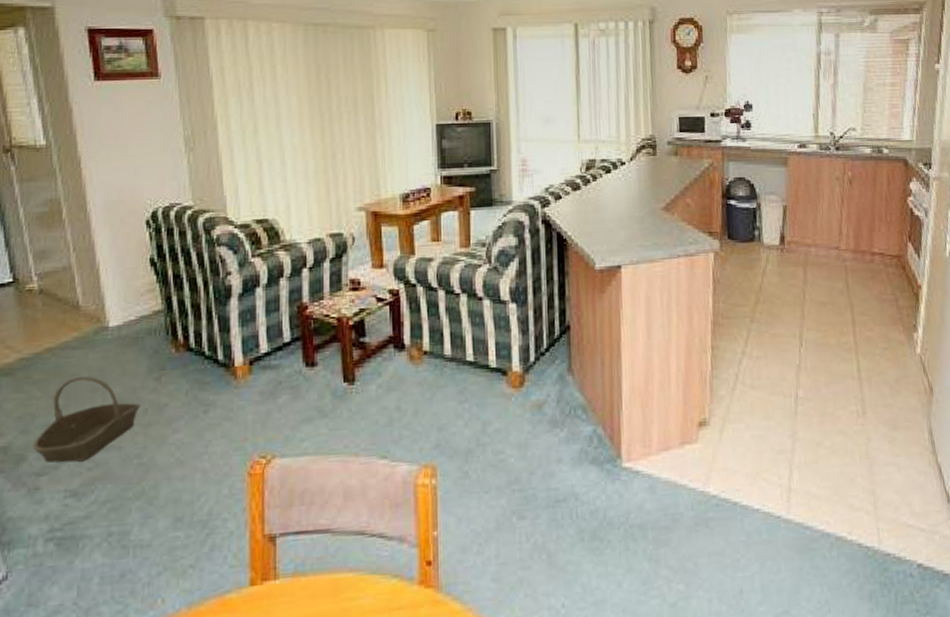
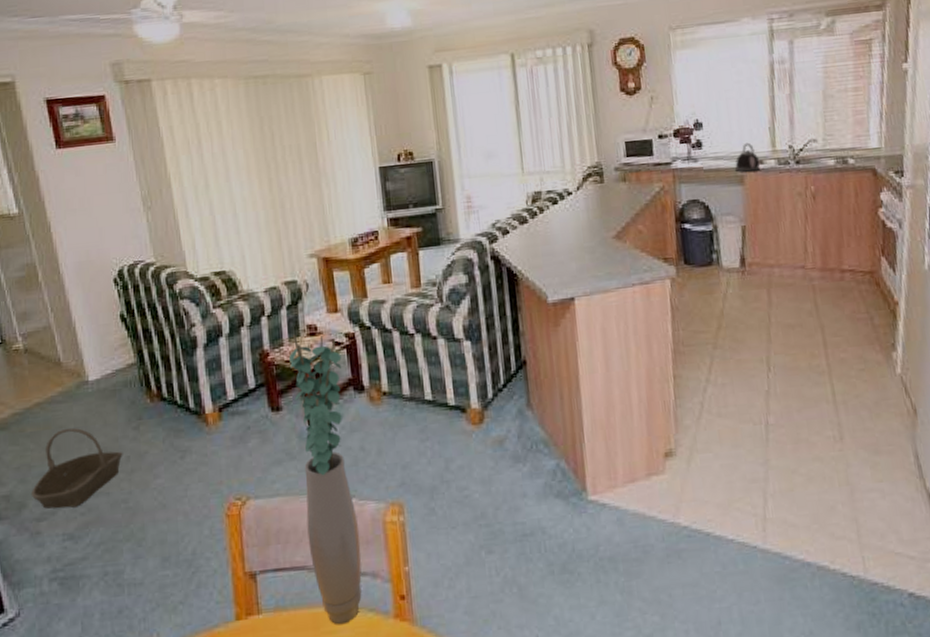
vase: none [328,288,389,592] -> present [288,334,362,625]
kettle: none [780,126,804,155] -> present [735,142,761,173]

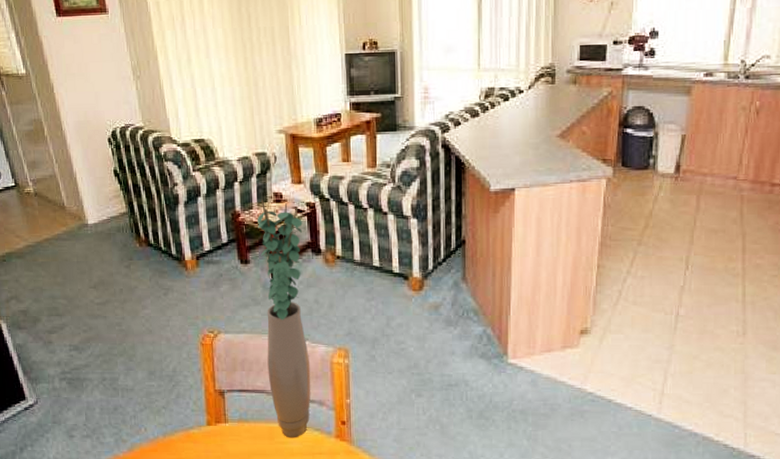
basket: present [30,428,123,509] -> none [43,261,117,325]
kettle: present [735,142,761,173] -> none [685,54,710,84]

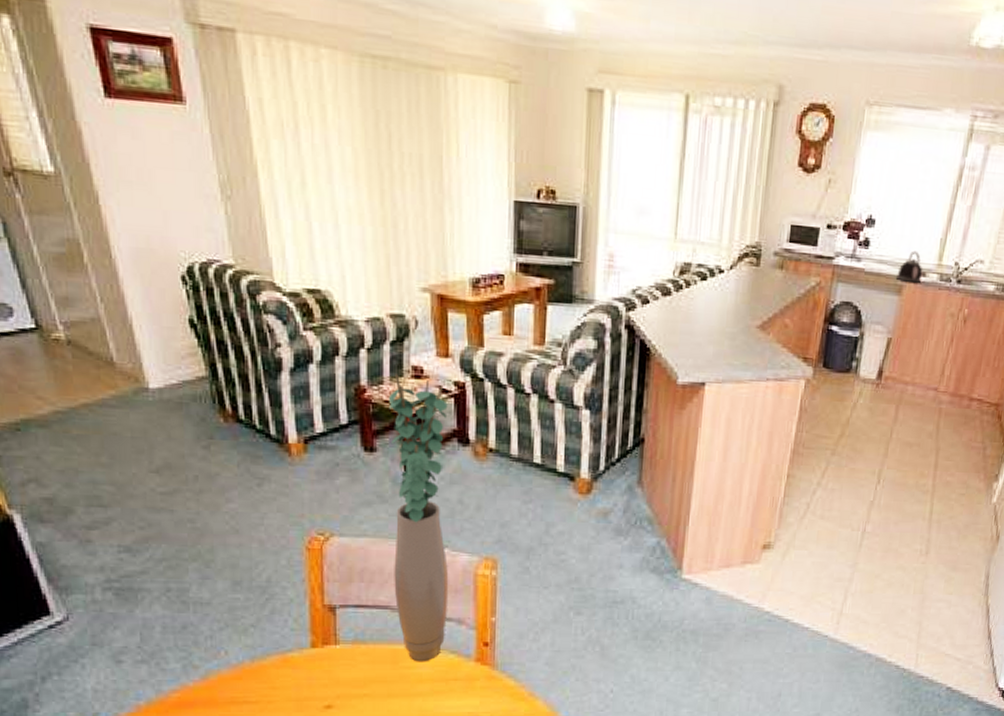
kettle: none [685,54,710,84] -> present [897,250,923,284]

